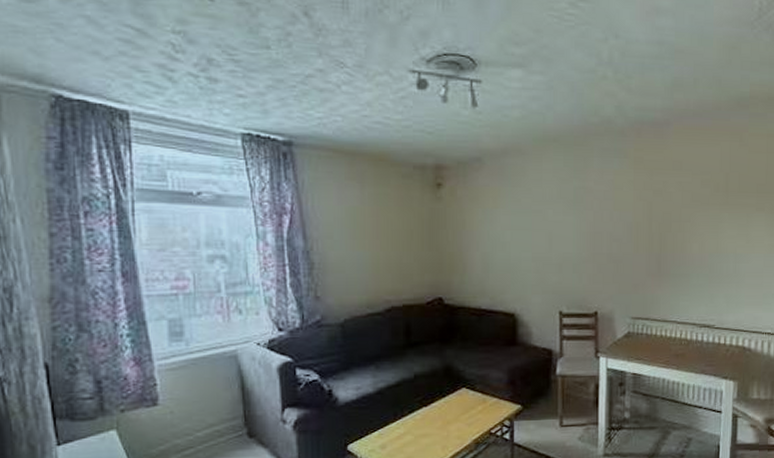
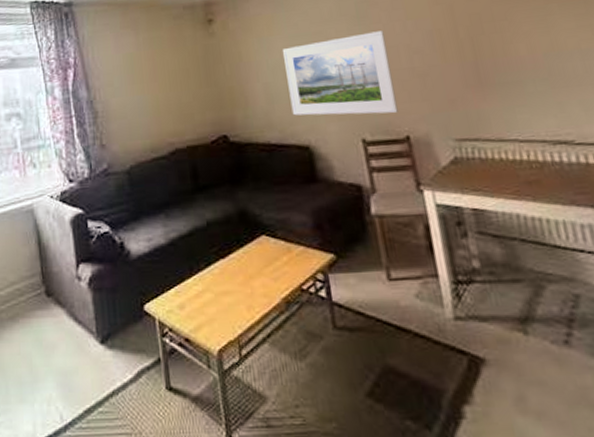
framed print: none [503,217,593,292] -> present [282,31,398,116]

